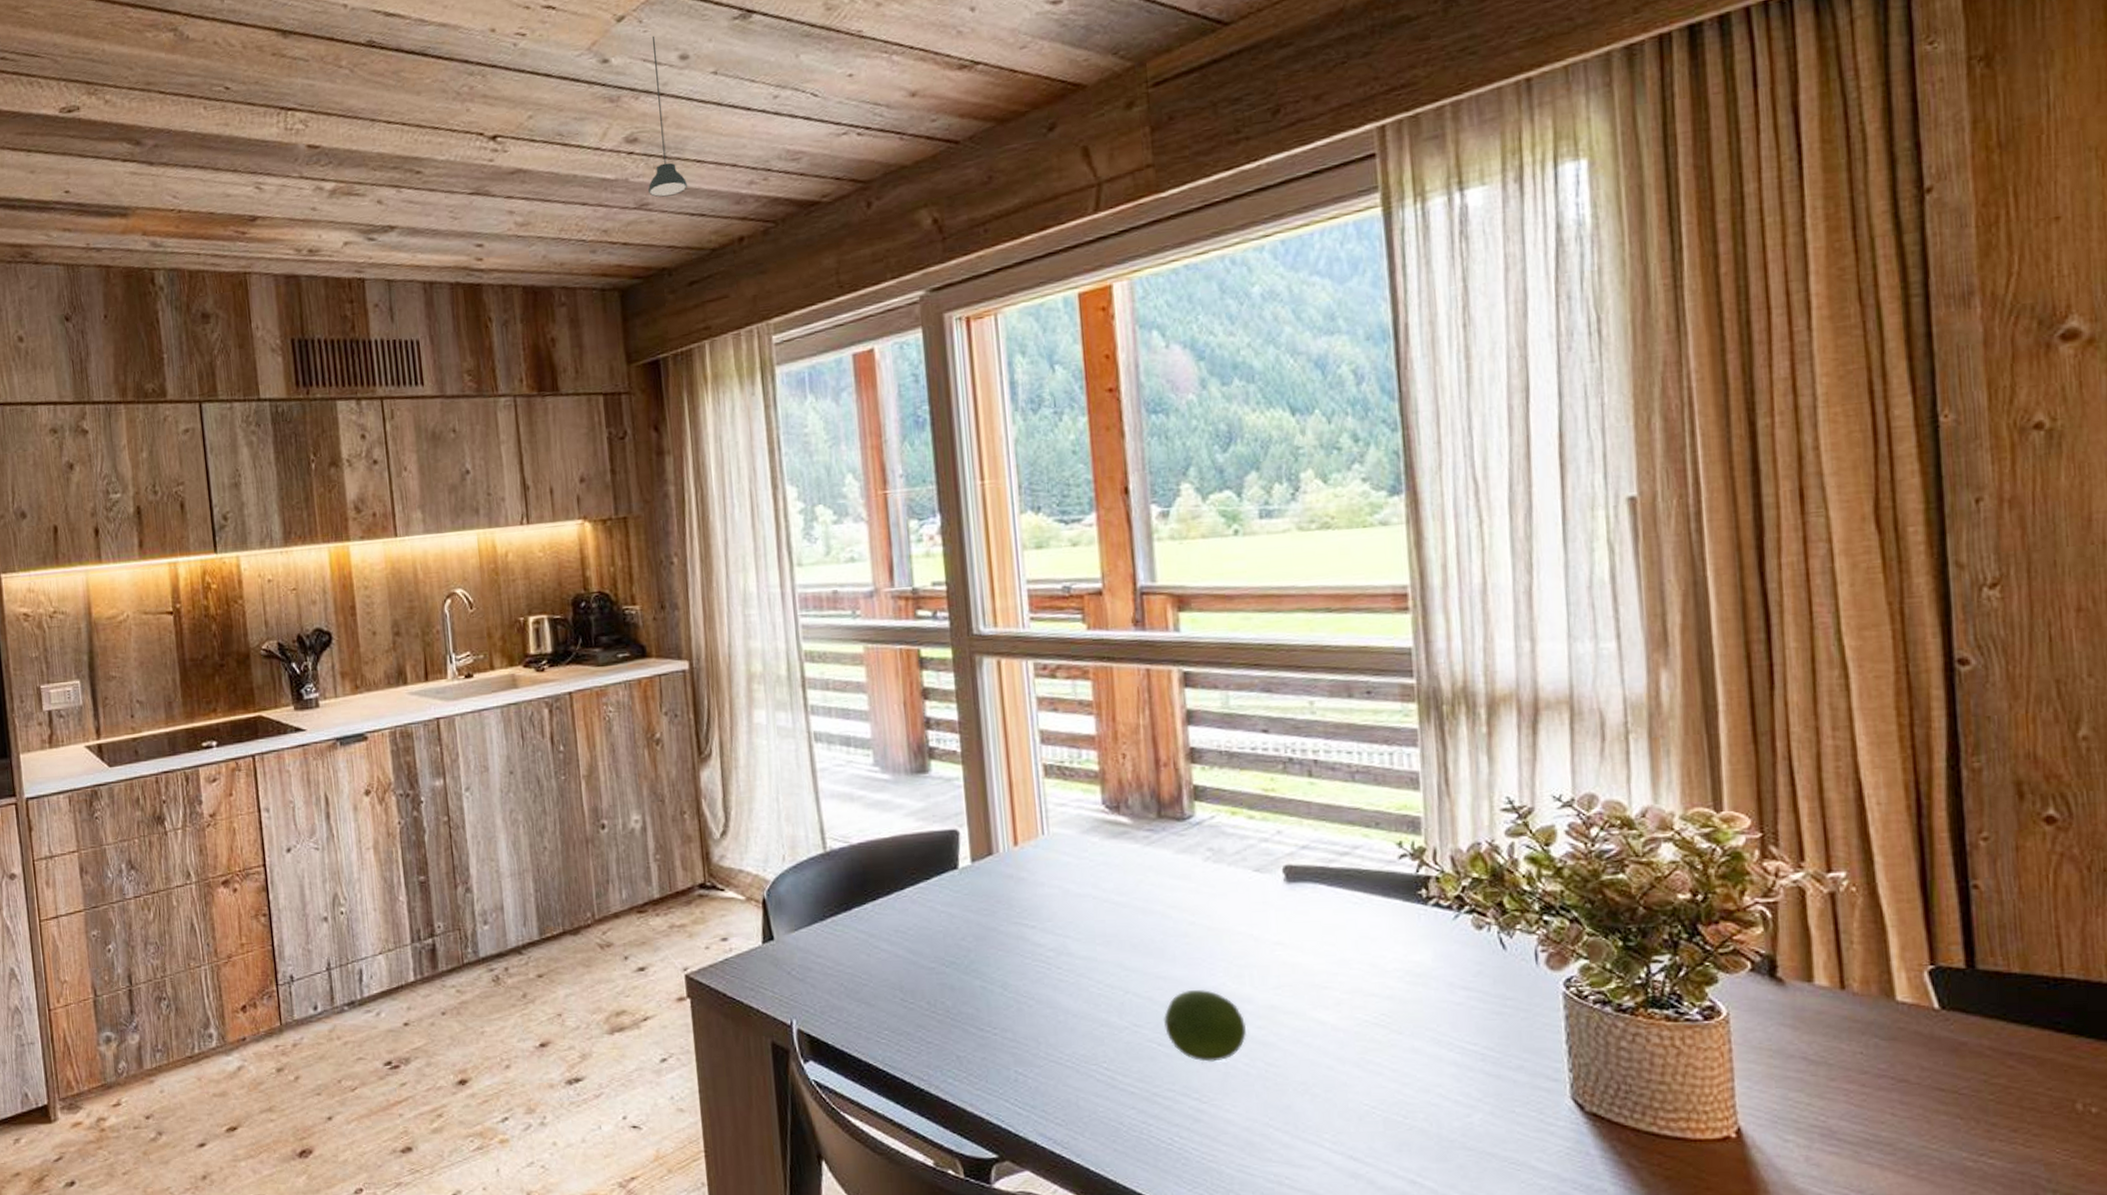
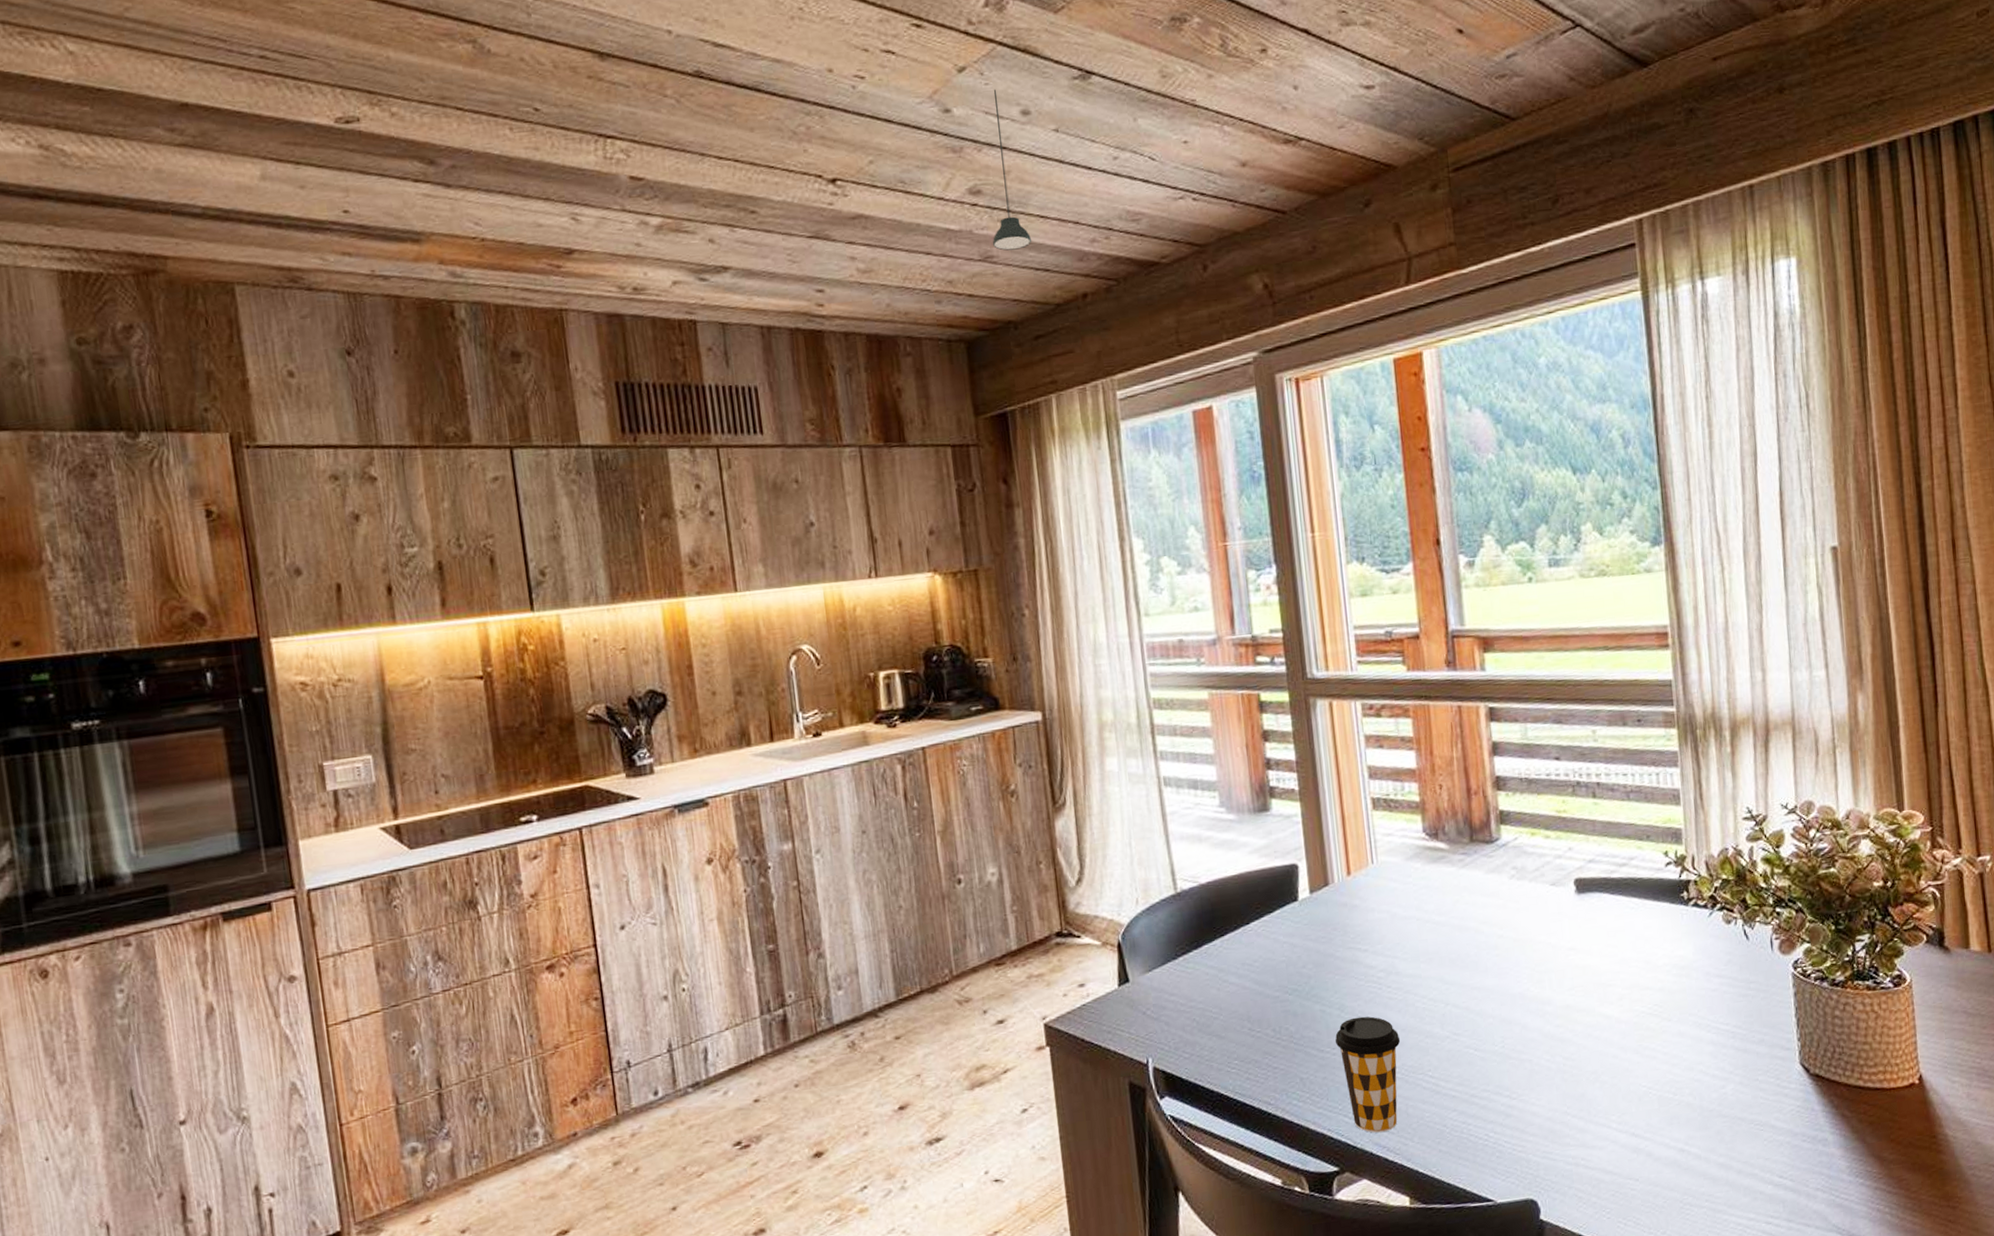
coffee cup: none [996,997,1072,1123] -> present [1335,1016,1401,1133]
fruit: present [1164,990,1247,1062] -> none [1479,996,1547,1062]

